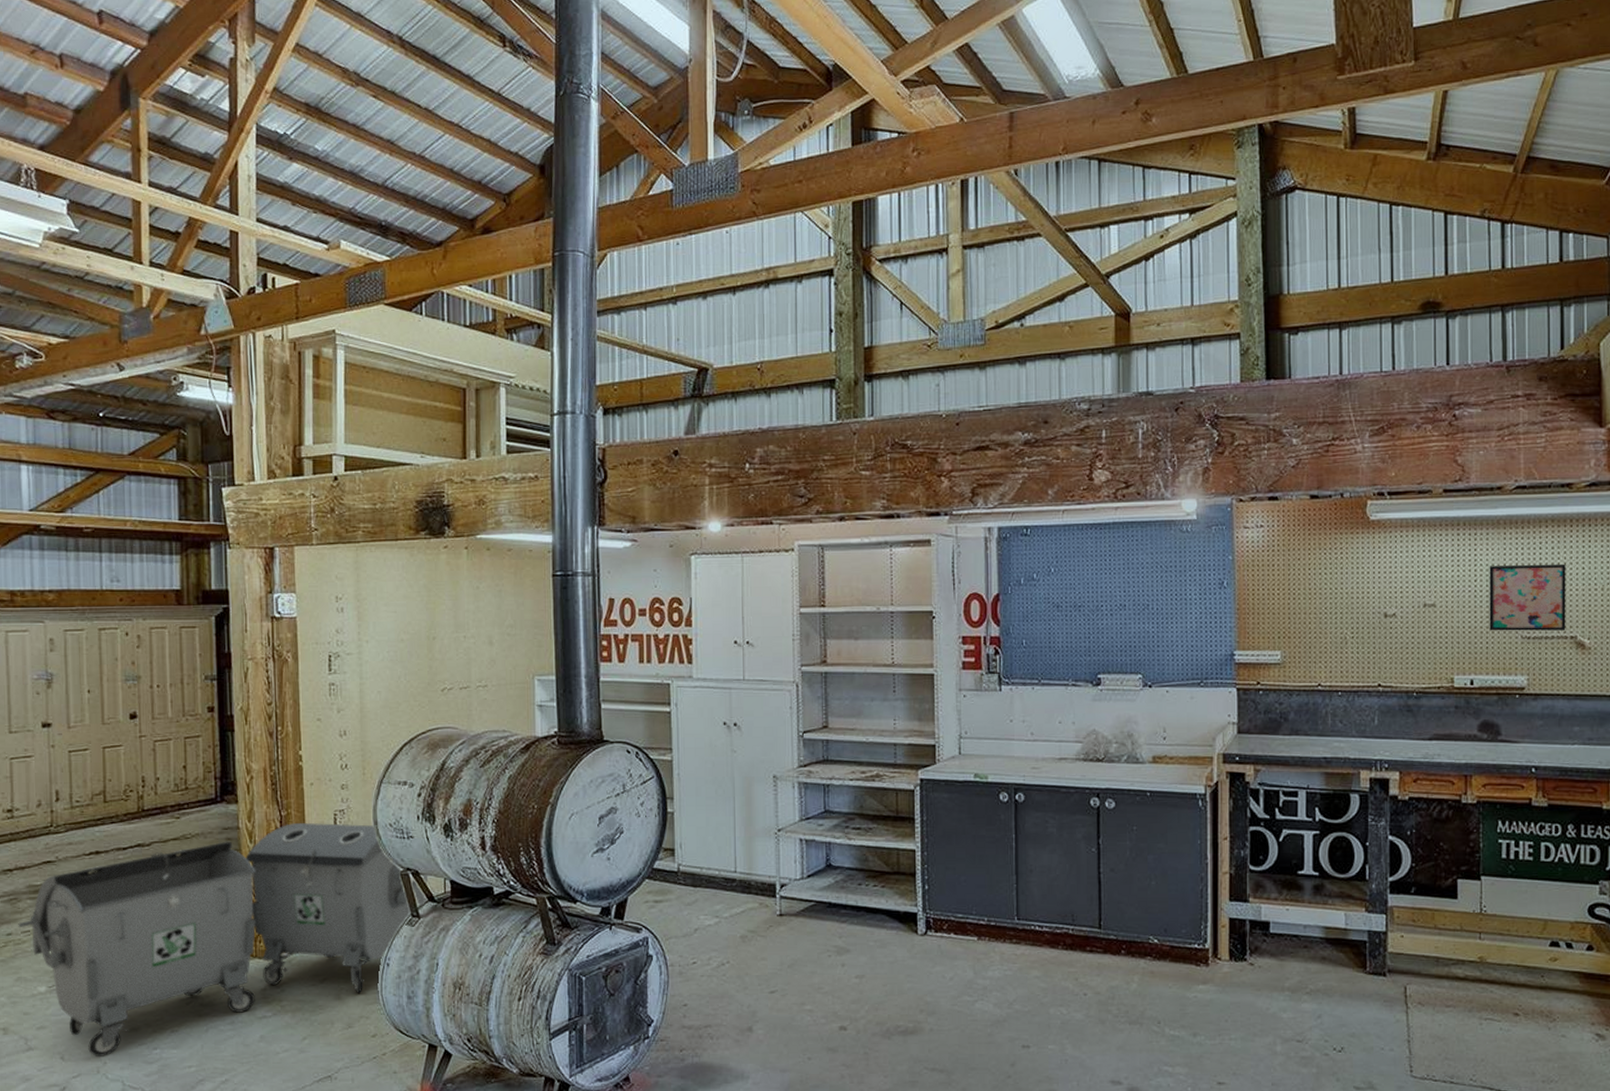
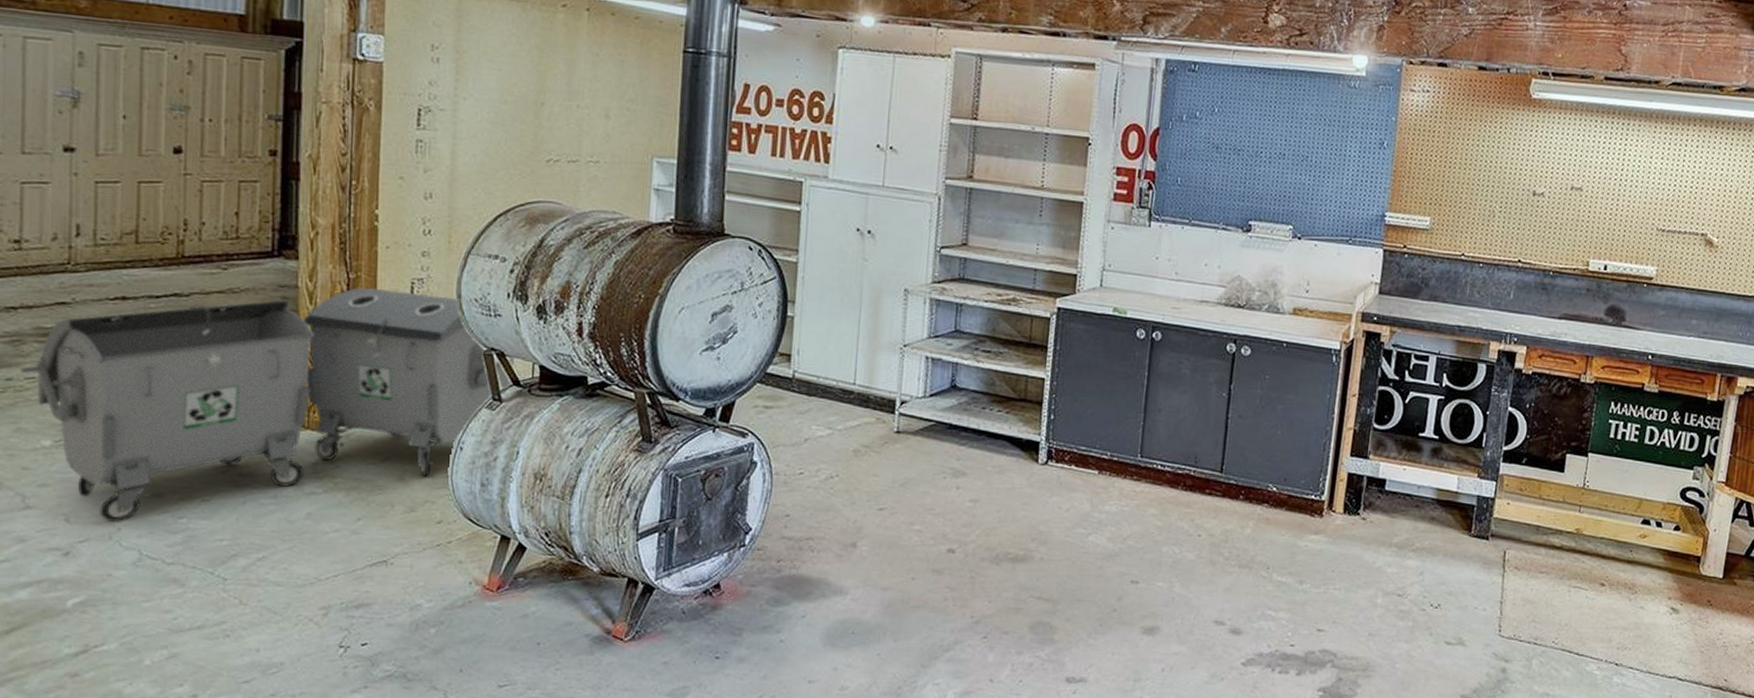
wall art: present [1489,564,1566,631] -> none [1628,157,1707,227]

